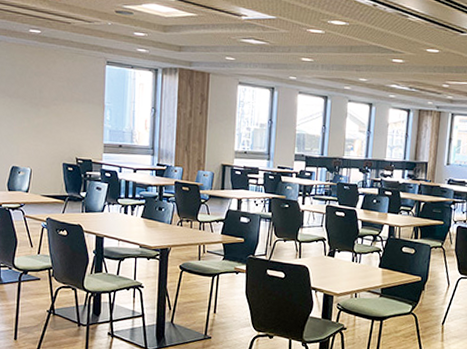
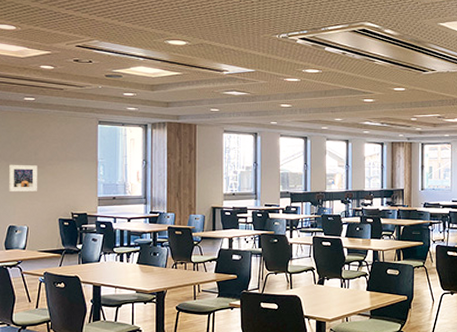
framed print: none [12,101,42,132] -> present [8,164,37,191]

